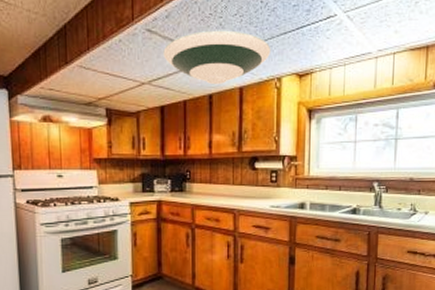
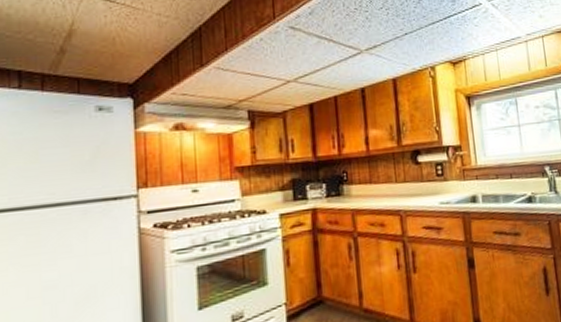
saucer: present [163,30,271,85] -> none [309,23,422,78]

